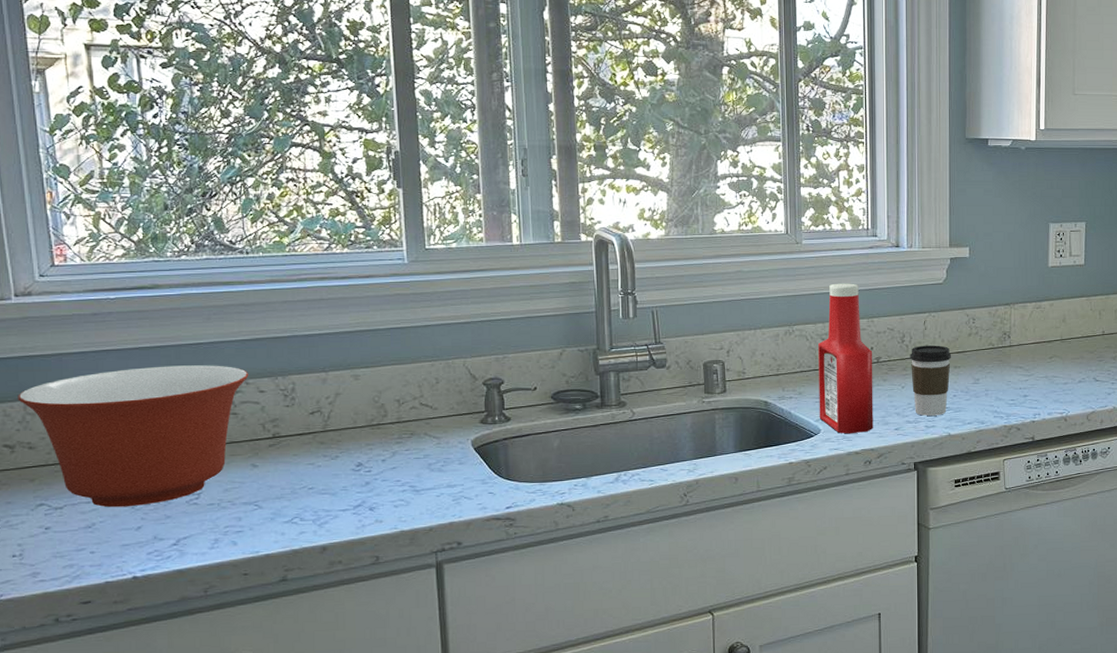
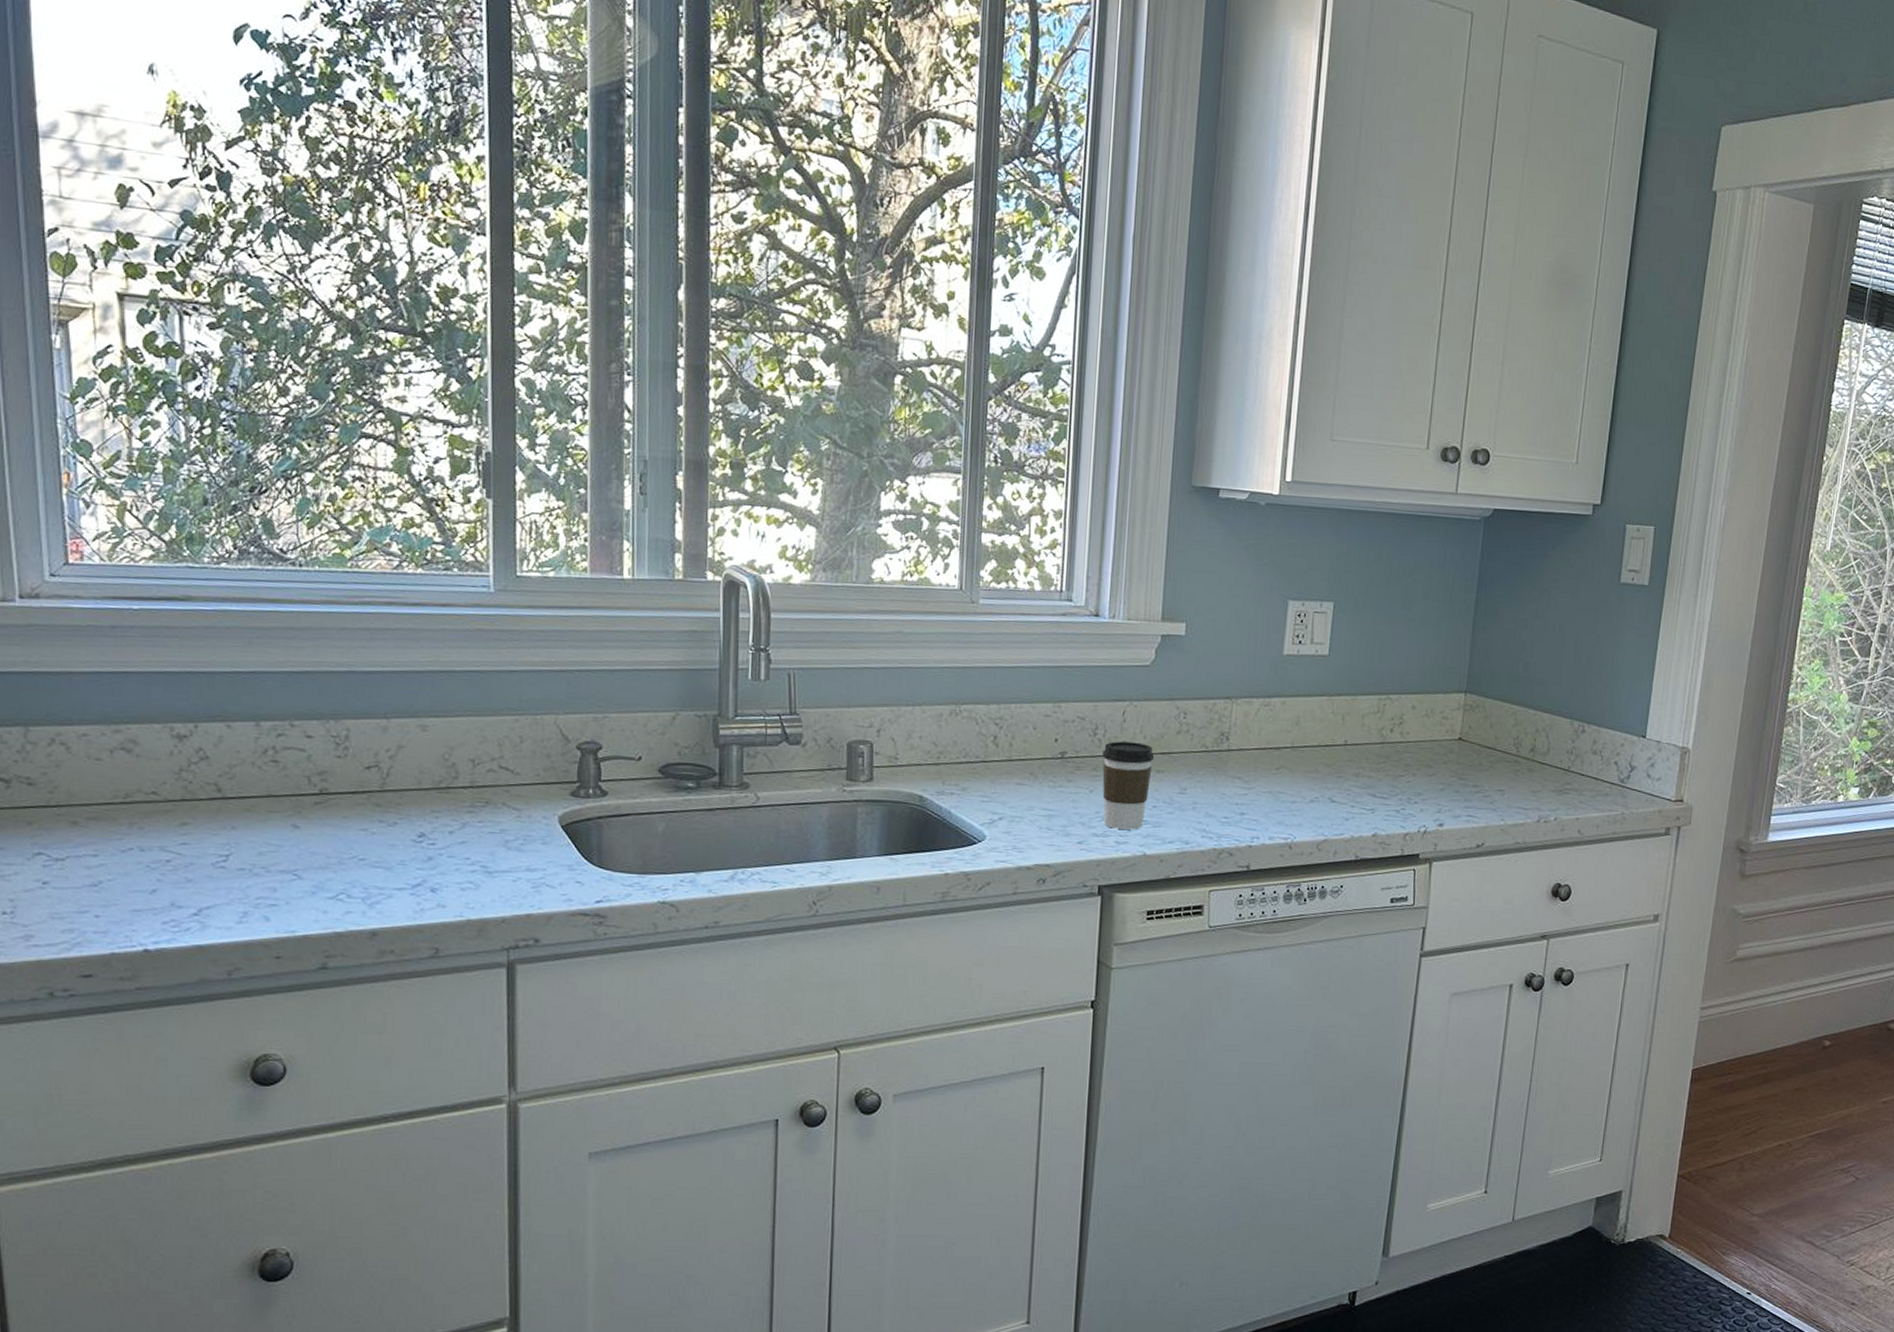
mixing bowl: present [18,365,249,508] -> none [17,696,295,865]
ketchup bottle: present [818,283,874,434] -> none [985,656,1057,844]

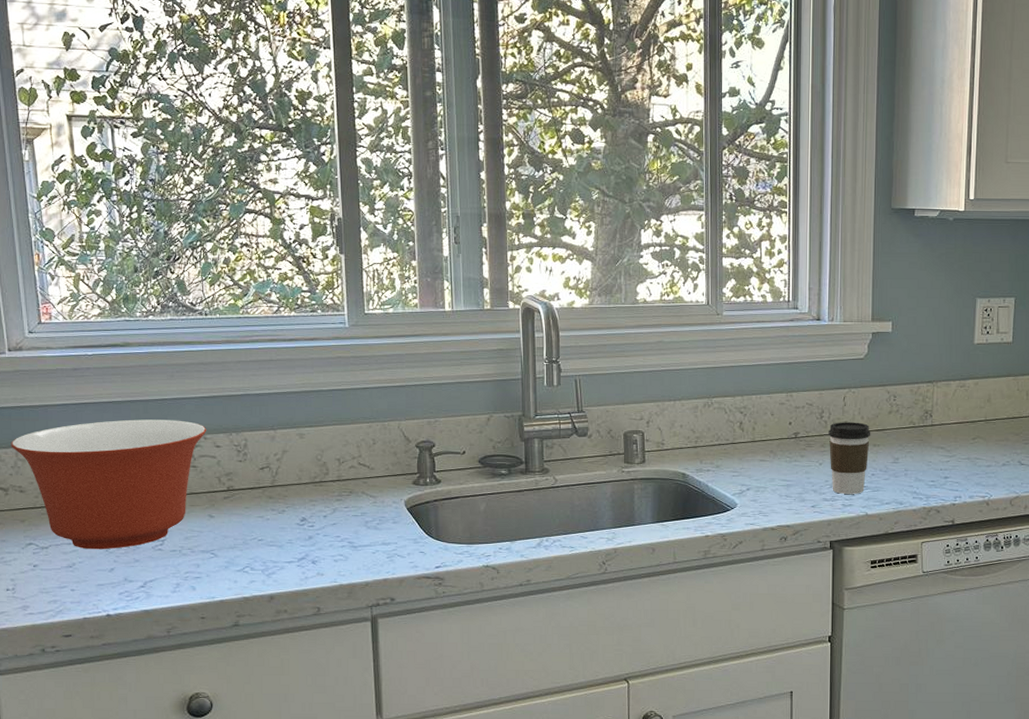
mixing bowl: none [17,696,295,865] -> present [11,419,207,550]

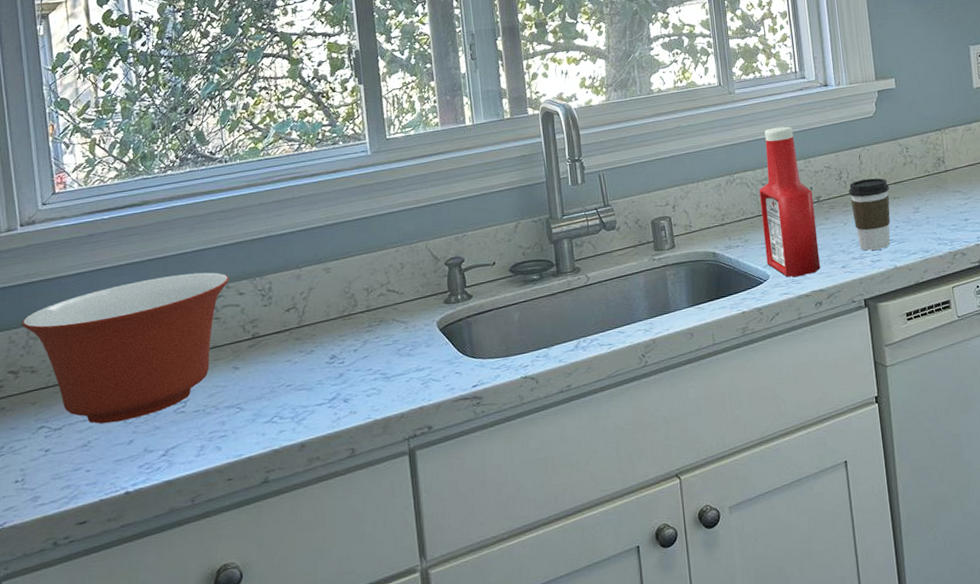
ketchup bottle: none [736,356,791,510] -> present [759,126,821,277]

